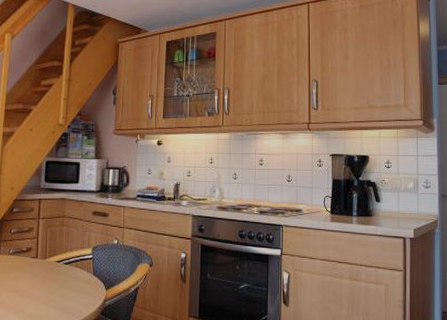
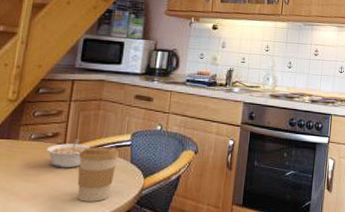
legume: none [22,253,58,280] -> present [46,139,91,168]
coffee cup: none [49,260,83,311] -> present [77,147,120,202]

